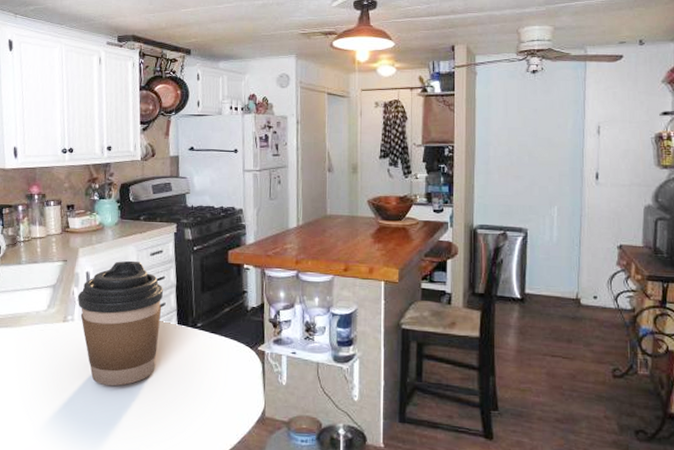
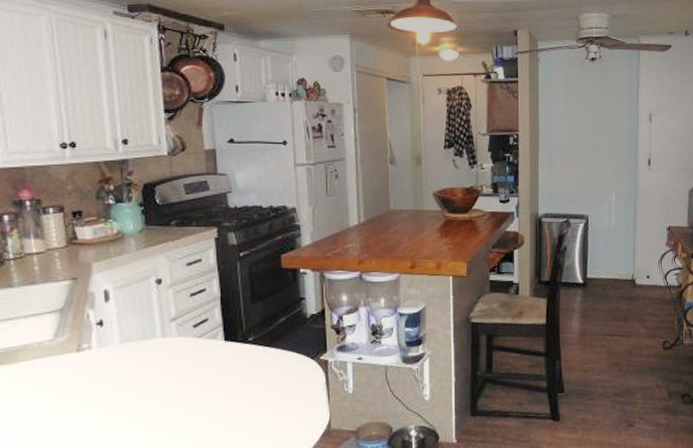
coffee cup: present [77,260,163,386] -> none [94,273,205,419]

